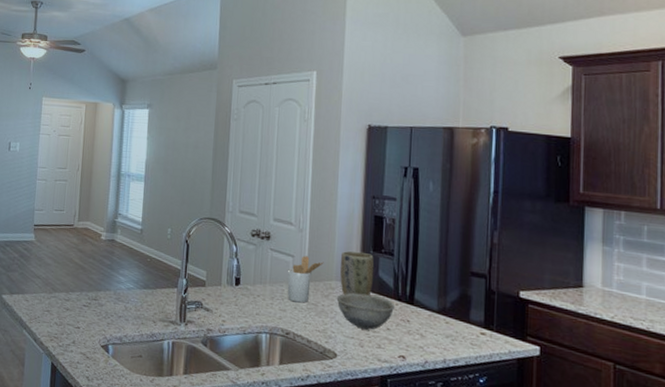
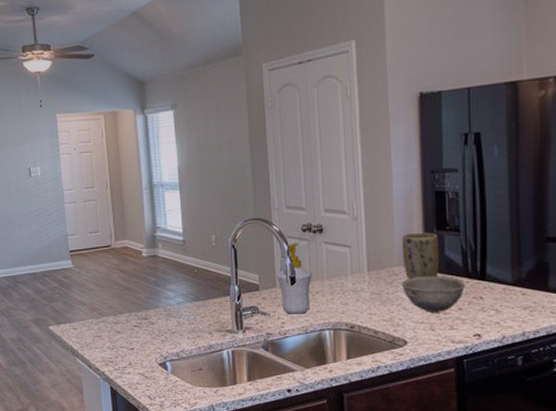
soap bottle: none [222,245,256,315] -> present [275,242,312,314]
utensil holder: present [287,256,324,303] -> none [345,244,384,294]

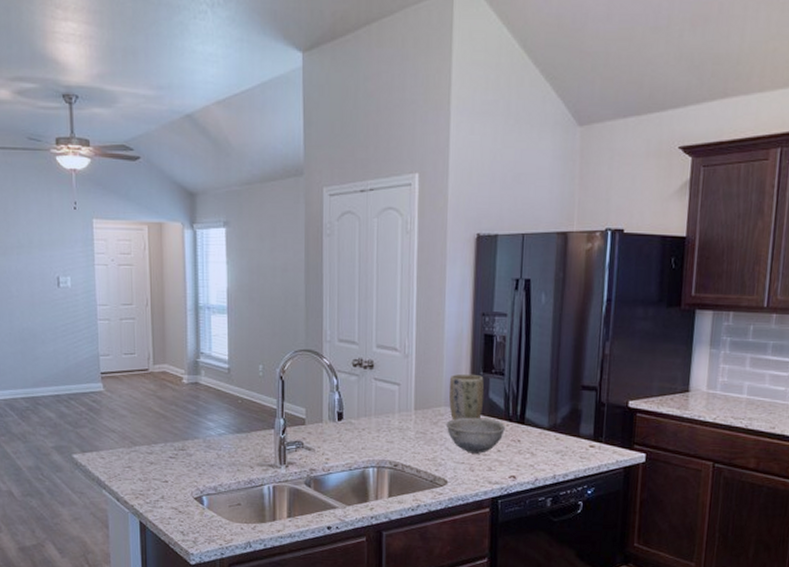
soap bottle: present [275,242,312,314] -> none [323,377,360,451]

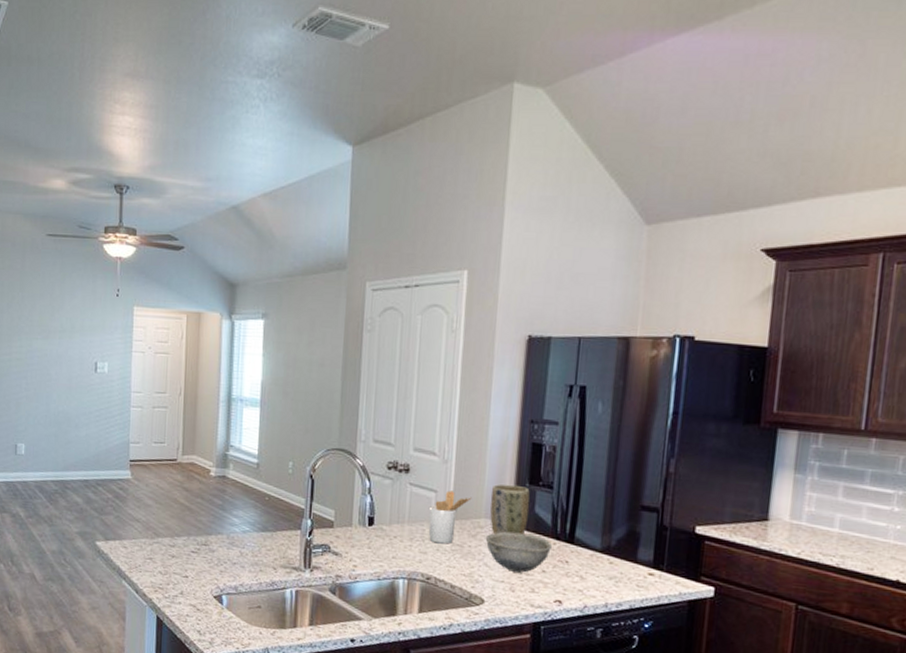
utensil holder: none [393,383,432,433] -> present [428,490,472,544]

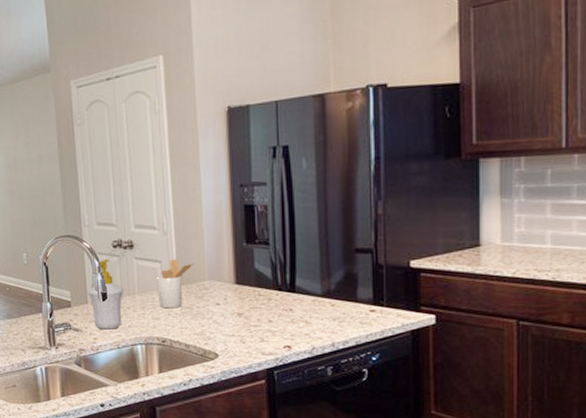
soap bottle: none [353,480,392,559] -> present [87,258,123,330]
bowl: present [485,531,553,573] -> none [211,289,276,325]
plant pot: present [490,484,530,536] -> none [211,245,250,294]

